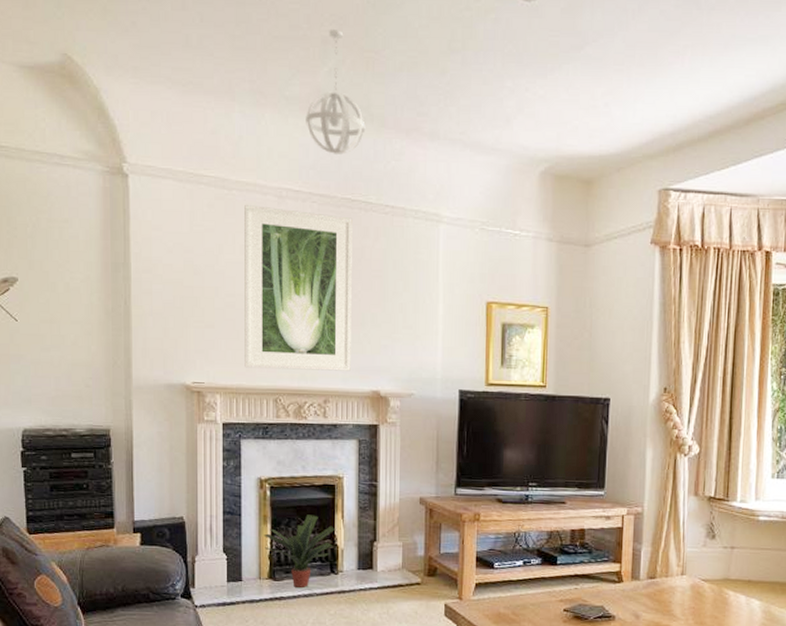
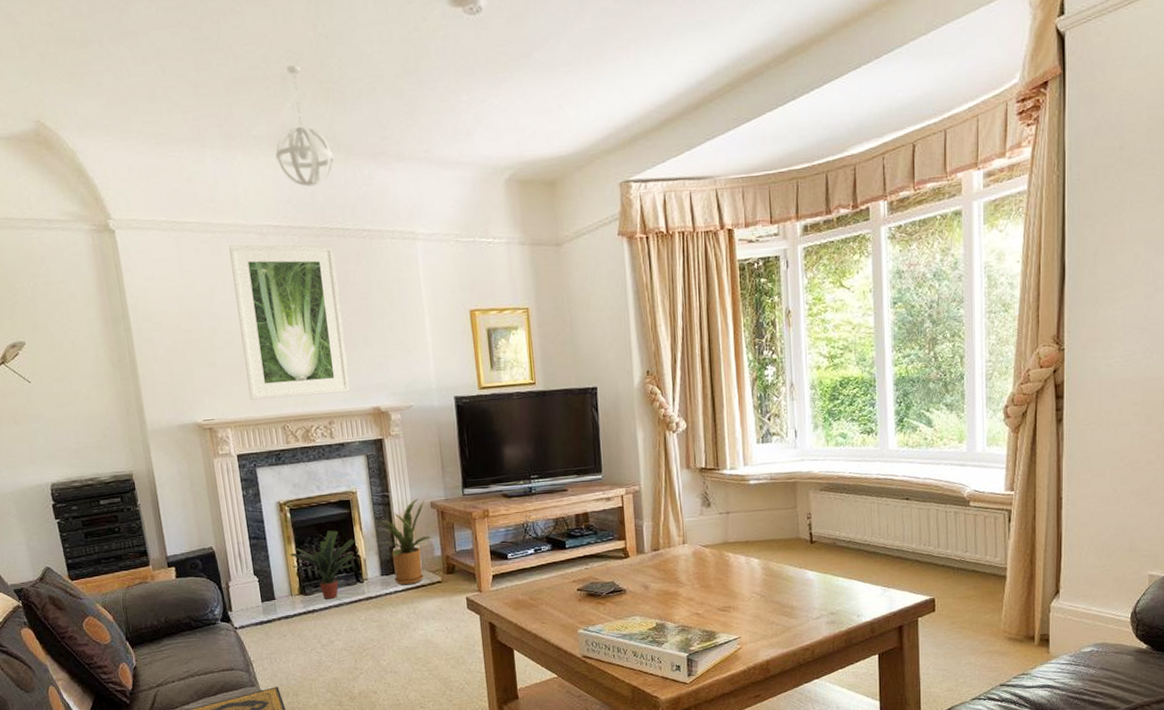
house plant: none [357,492,416,583] -> present [373,499,432,585]

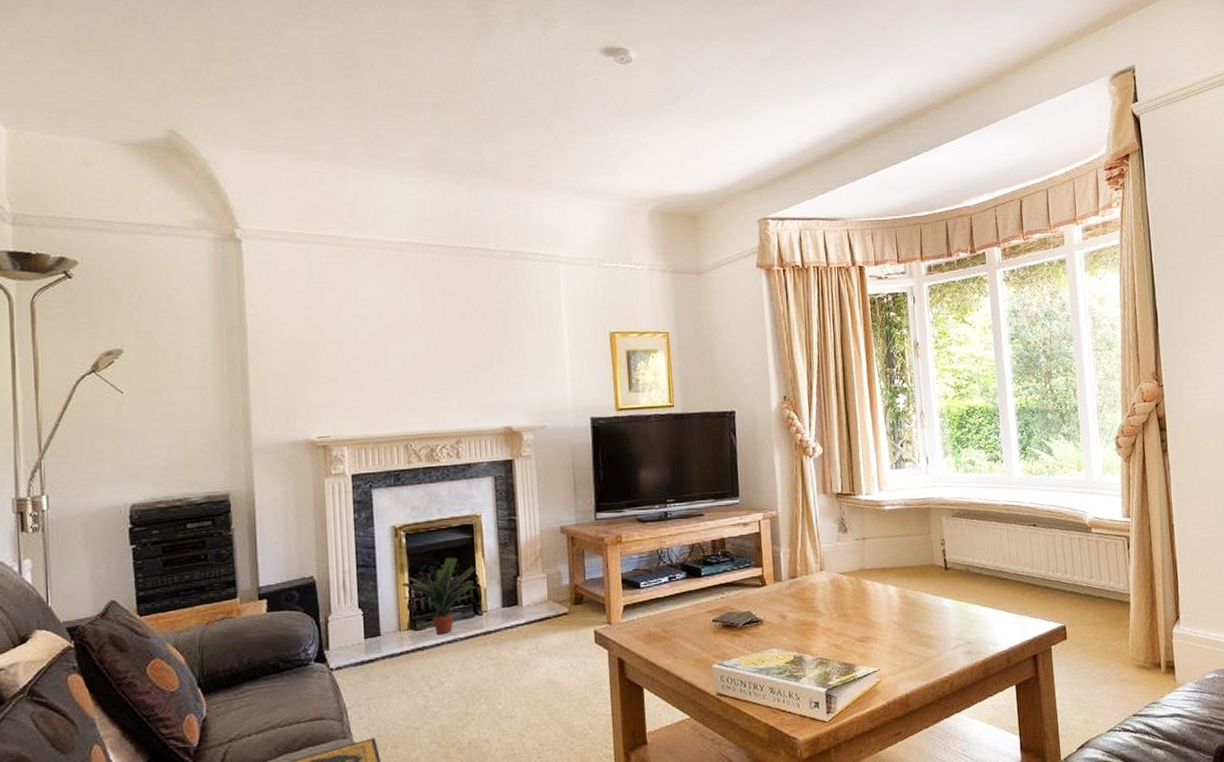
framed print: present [229,244,350,401] -> none [364,259,481,417]
pendant light: present [275,65,334,187] -> none [421,96,480,207]
house plant: present [373,499,432,585] -> none [497,523,560,618]

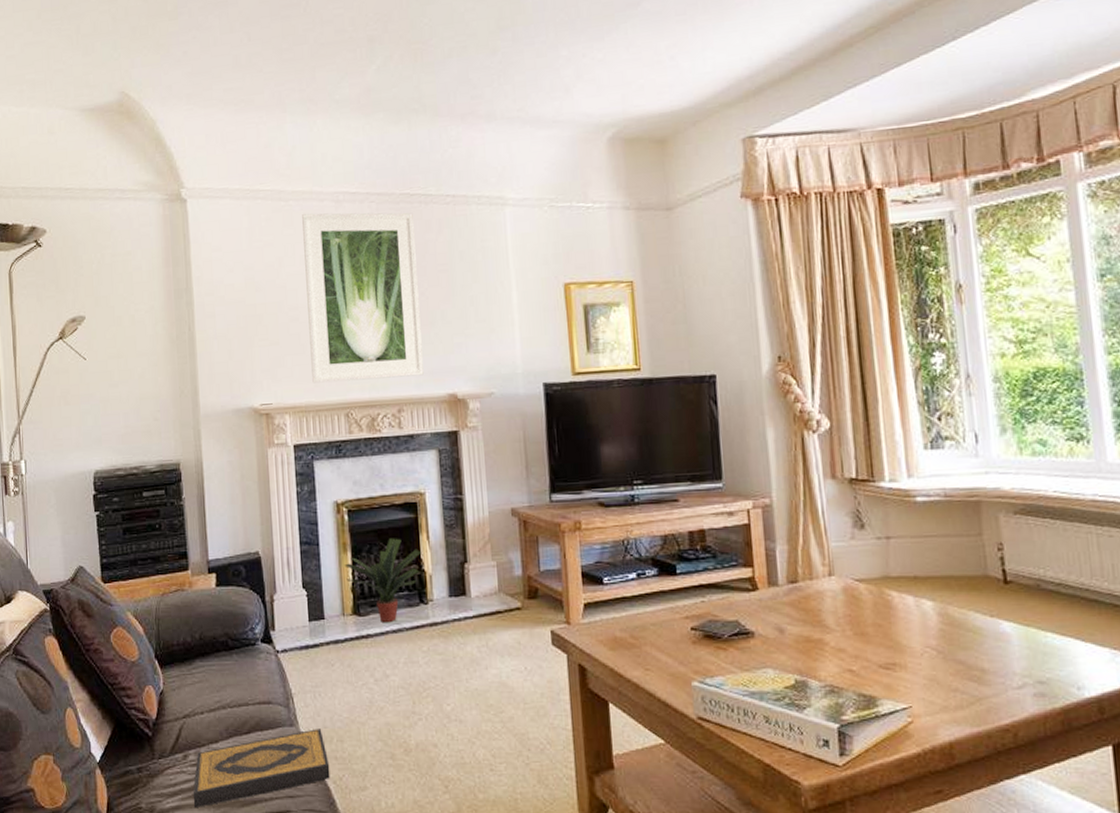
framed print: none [364,259,481,417] -> present [302,212,424,383]

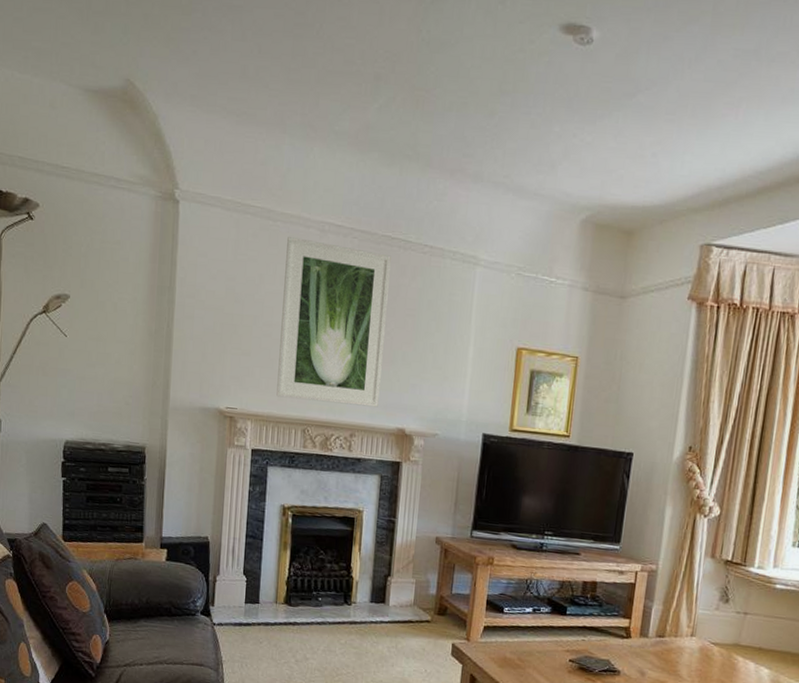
potted plant: present [344,538,422,622] -> none [283,544,352,615]

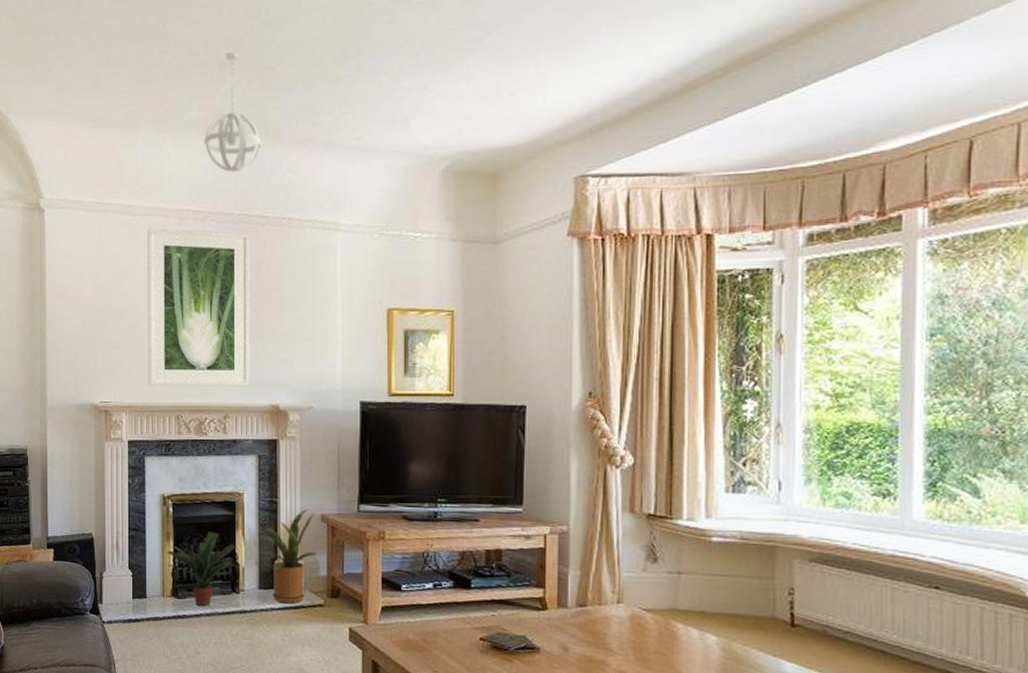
potted plant: none [283,544,352,615] -> present [167,532,237,606]
pendant light: none [352,66,411,192] -> present [204,52,262,172]
house plant: none [374,531,431,618] -> present [257,509,318,604]

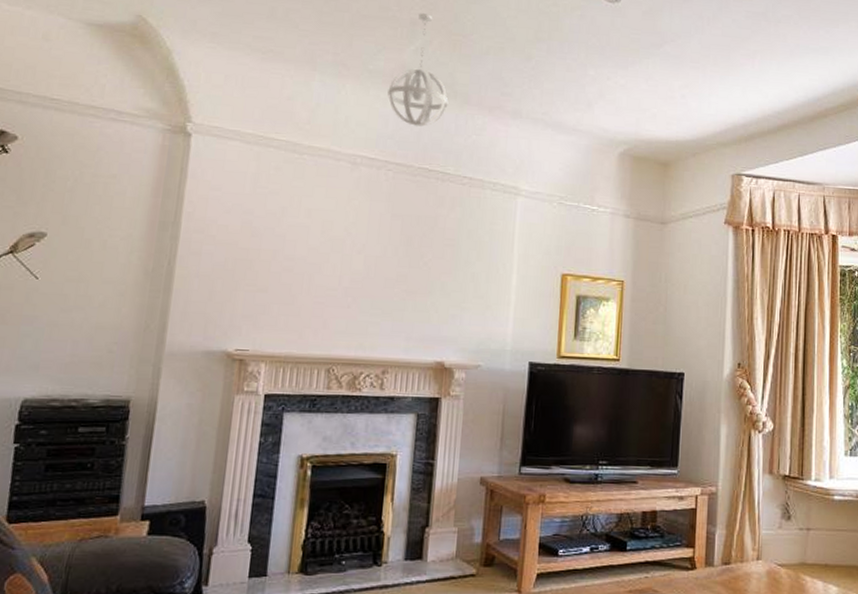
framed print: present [148,227,250,386] -> none [297,169,428,341]
potted plant: present [167,532,237,606] -> none [298,497,384,582]
house plant: present [257,509,318,604] -> none [409,472,475,575]

